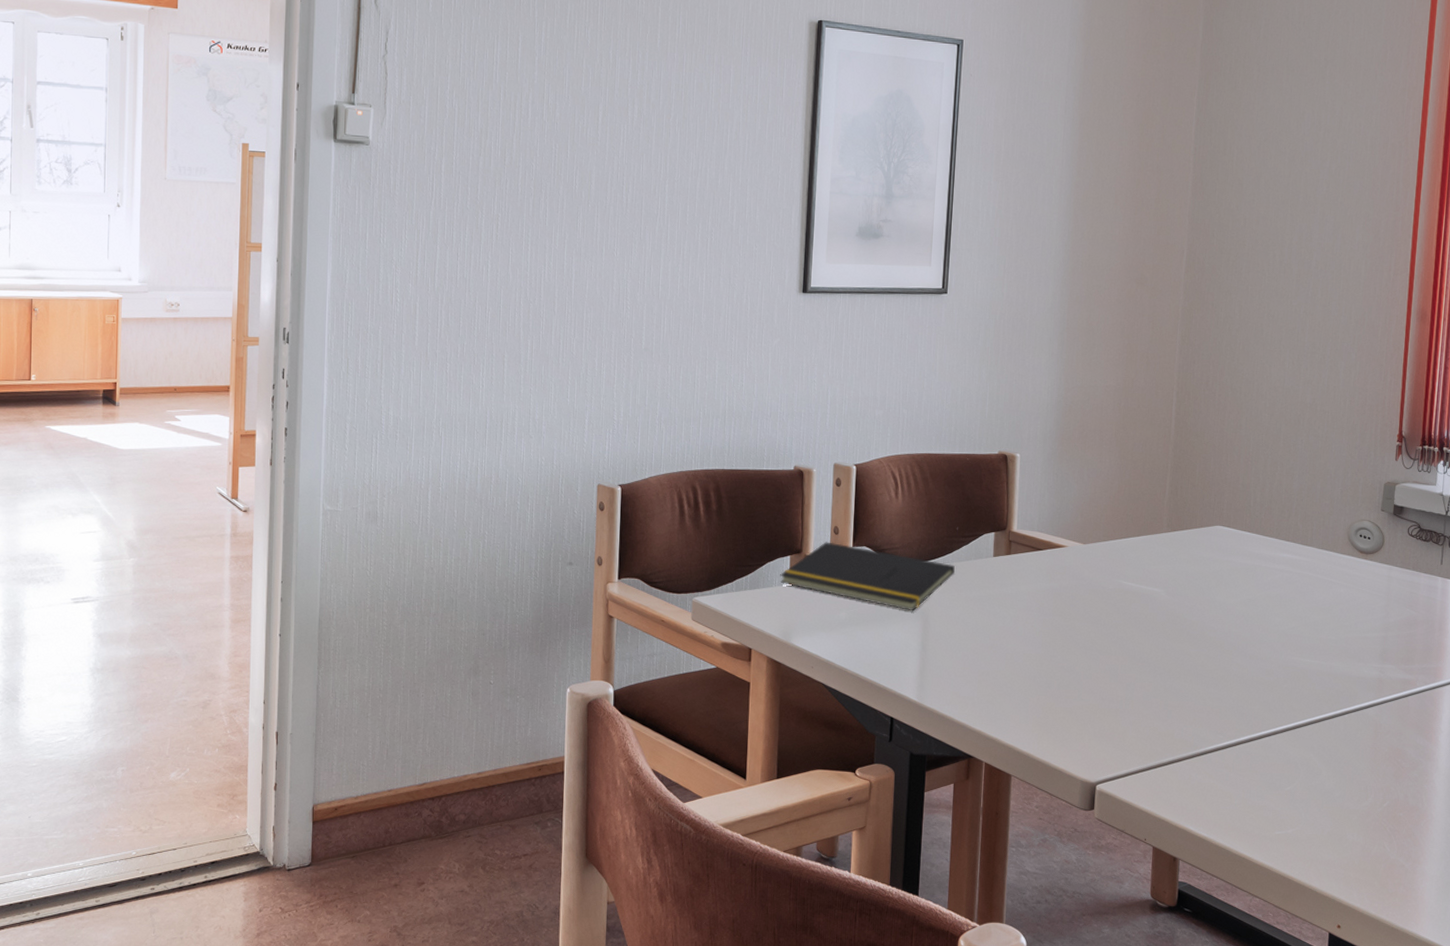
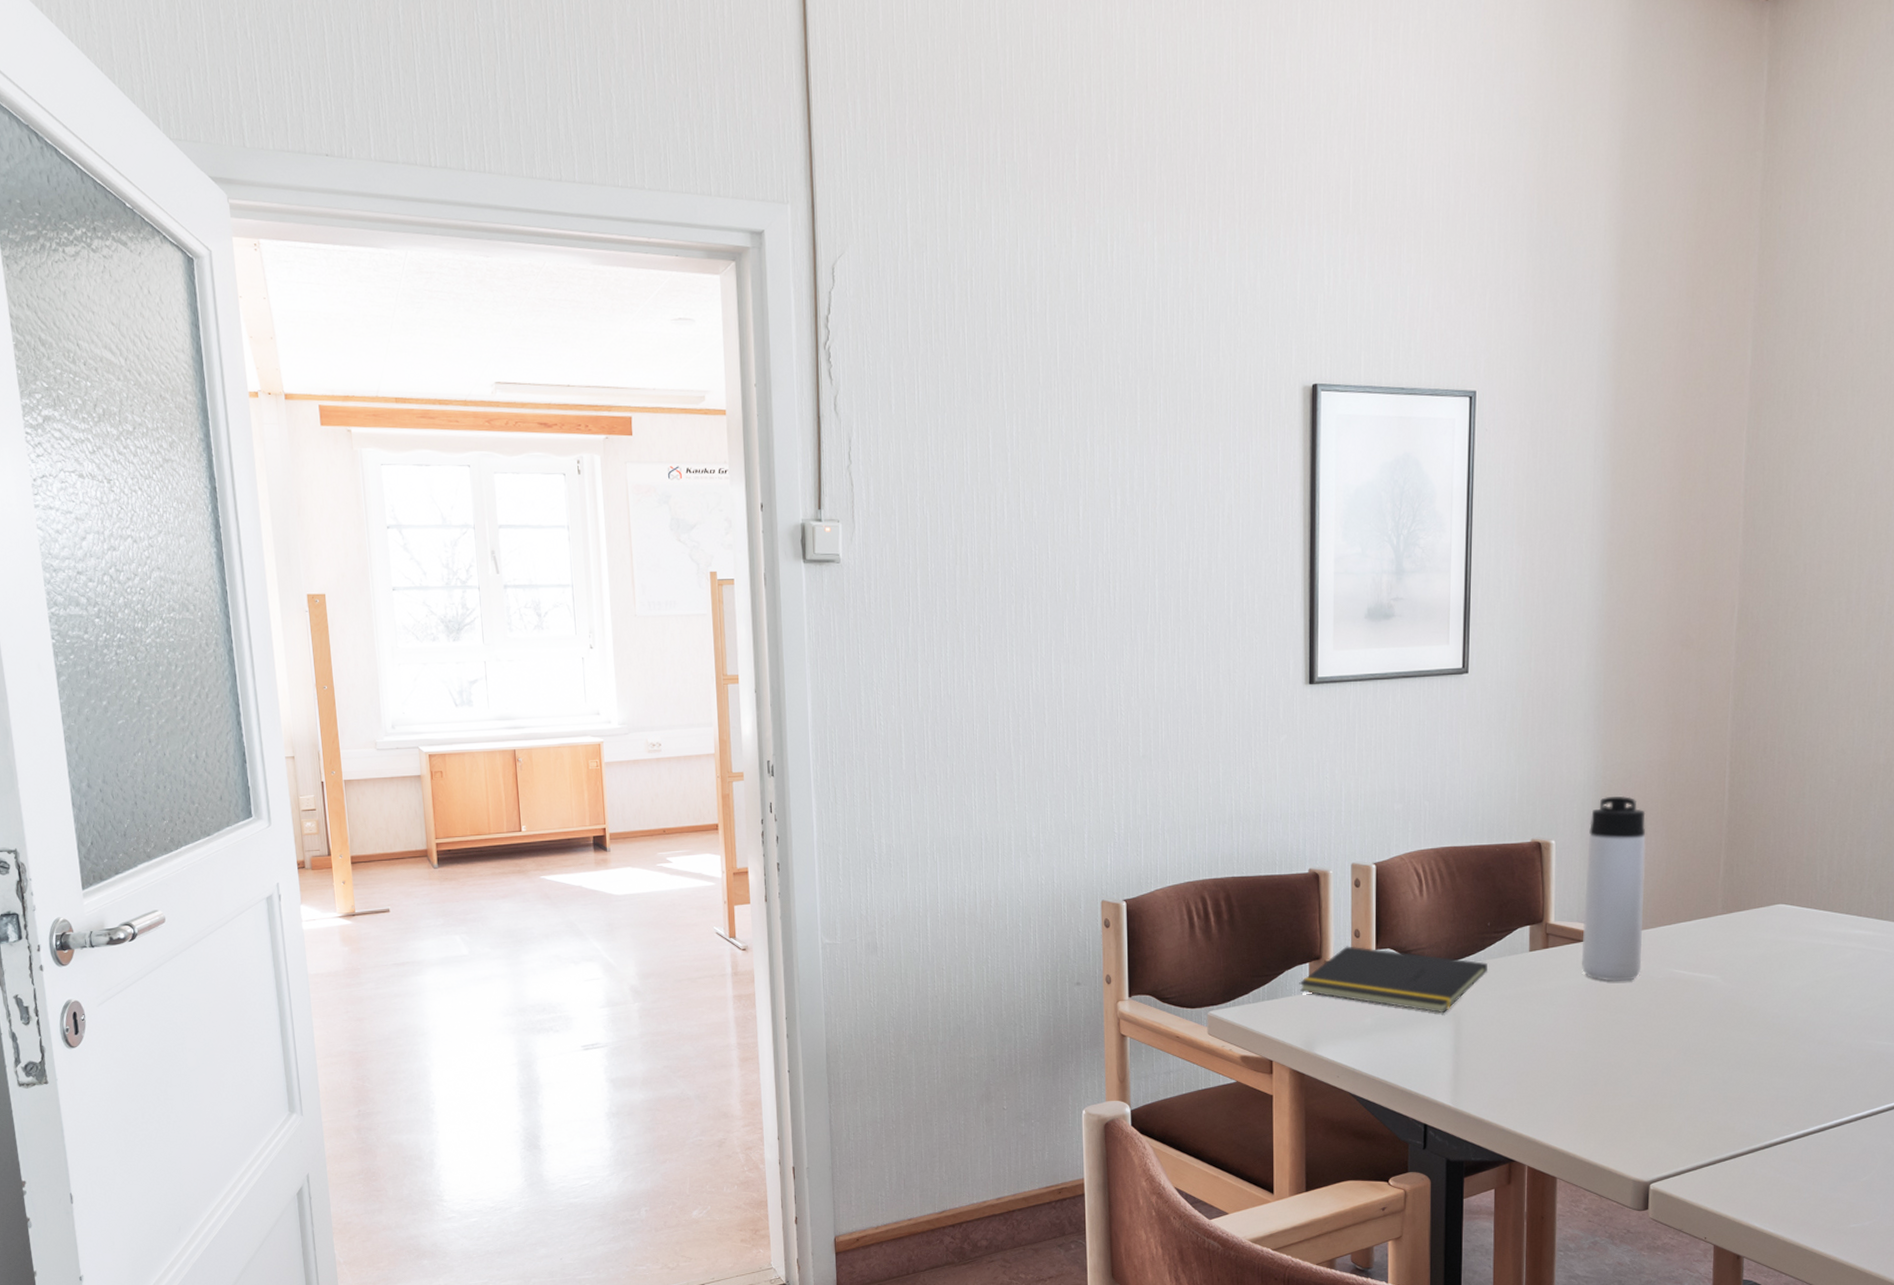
thermos bottle: none [1040,417,1101,590] -> present [1581,796,1646,981]

